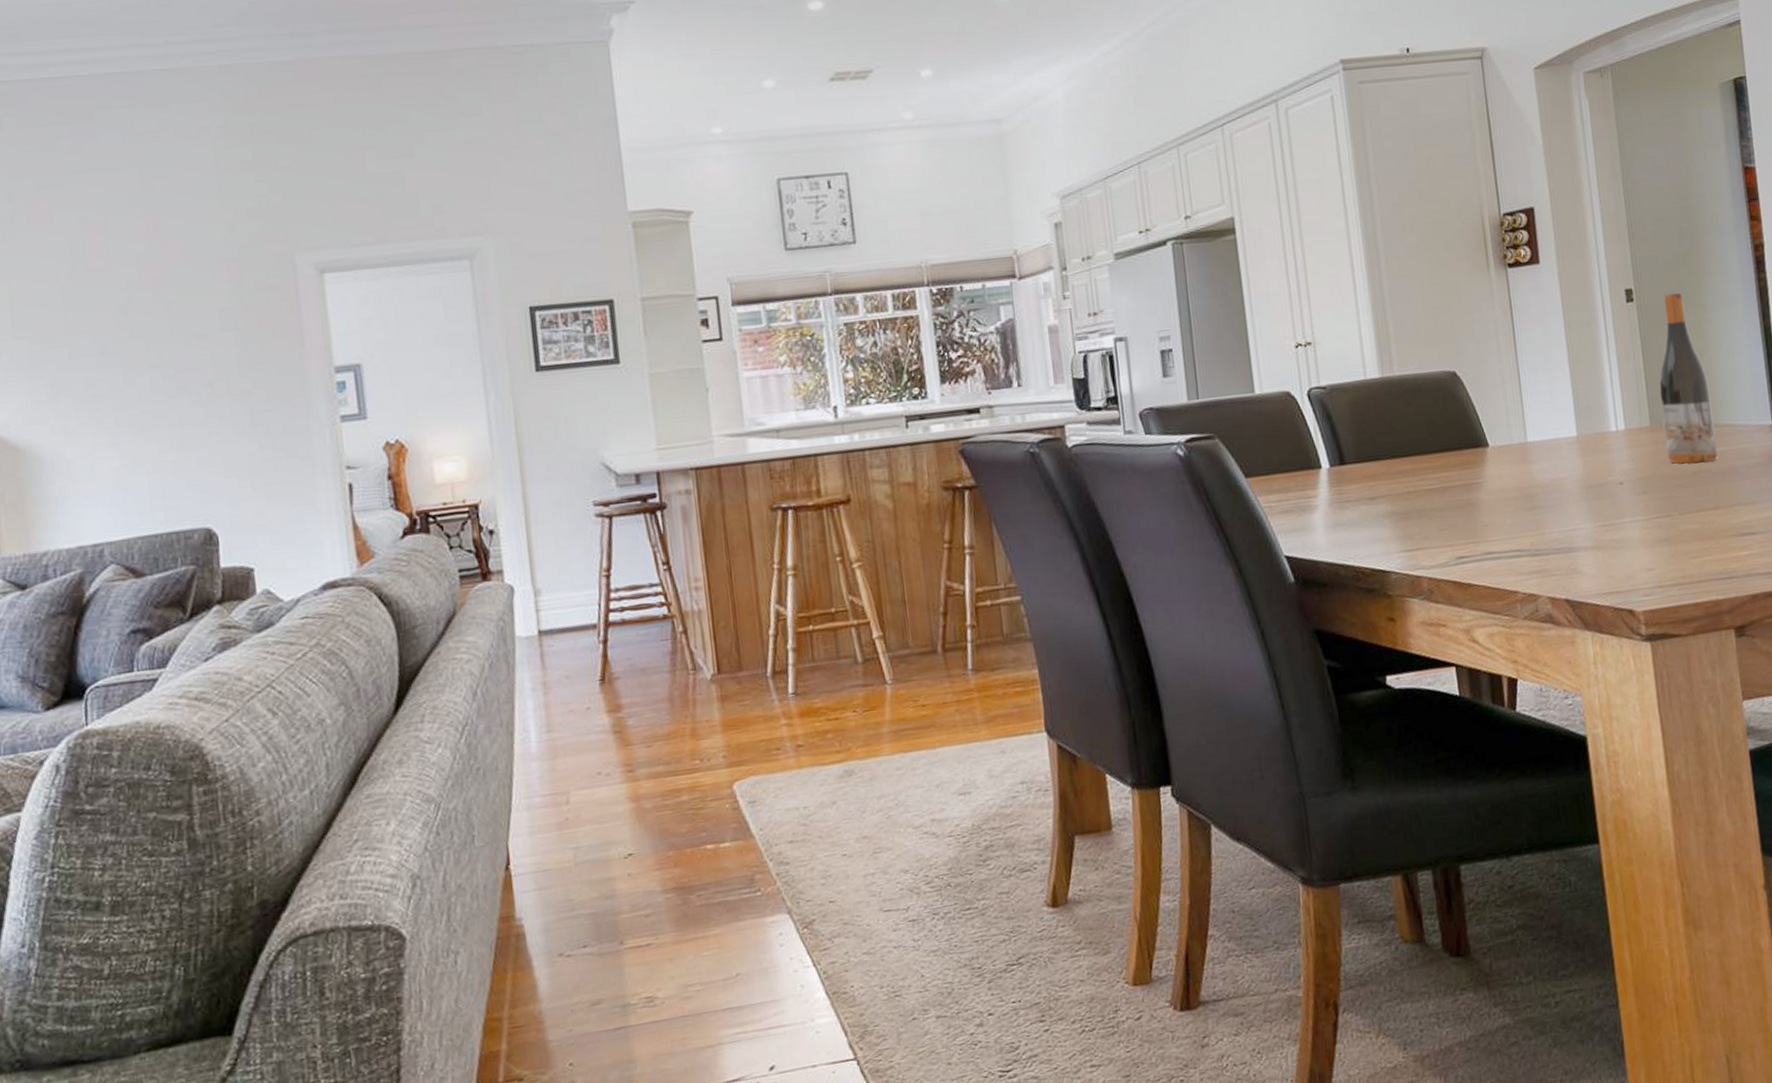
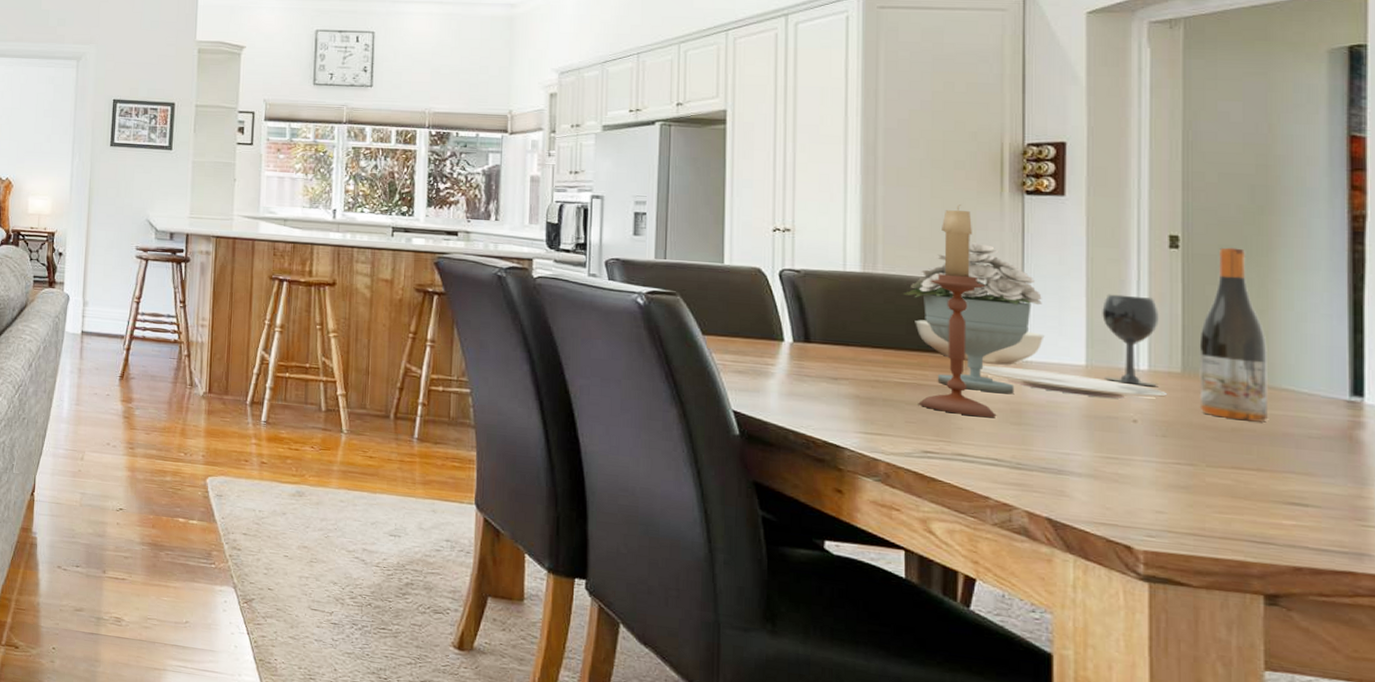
bouquet: none [1419,326,1535,483] -> present [902,242,1042,393]
bowl: none [1433,410,1541,454] -> present [915,319,1045,365]
candlestick: none [1440,288,1513,512] -> present [918,204,997,418]
plate: none [1493,446,1643,469] -> present [979,366,1168,399]
wine glass: none [1582,356,1634,448] -> present [1102,294,1159,386]

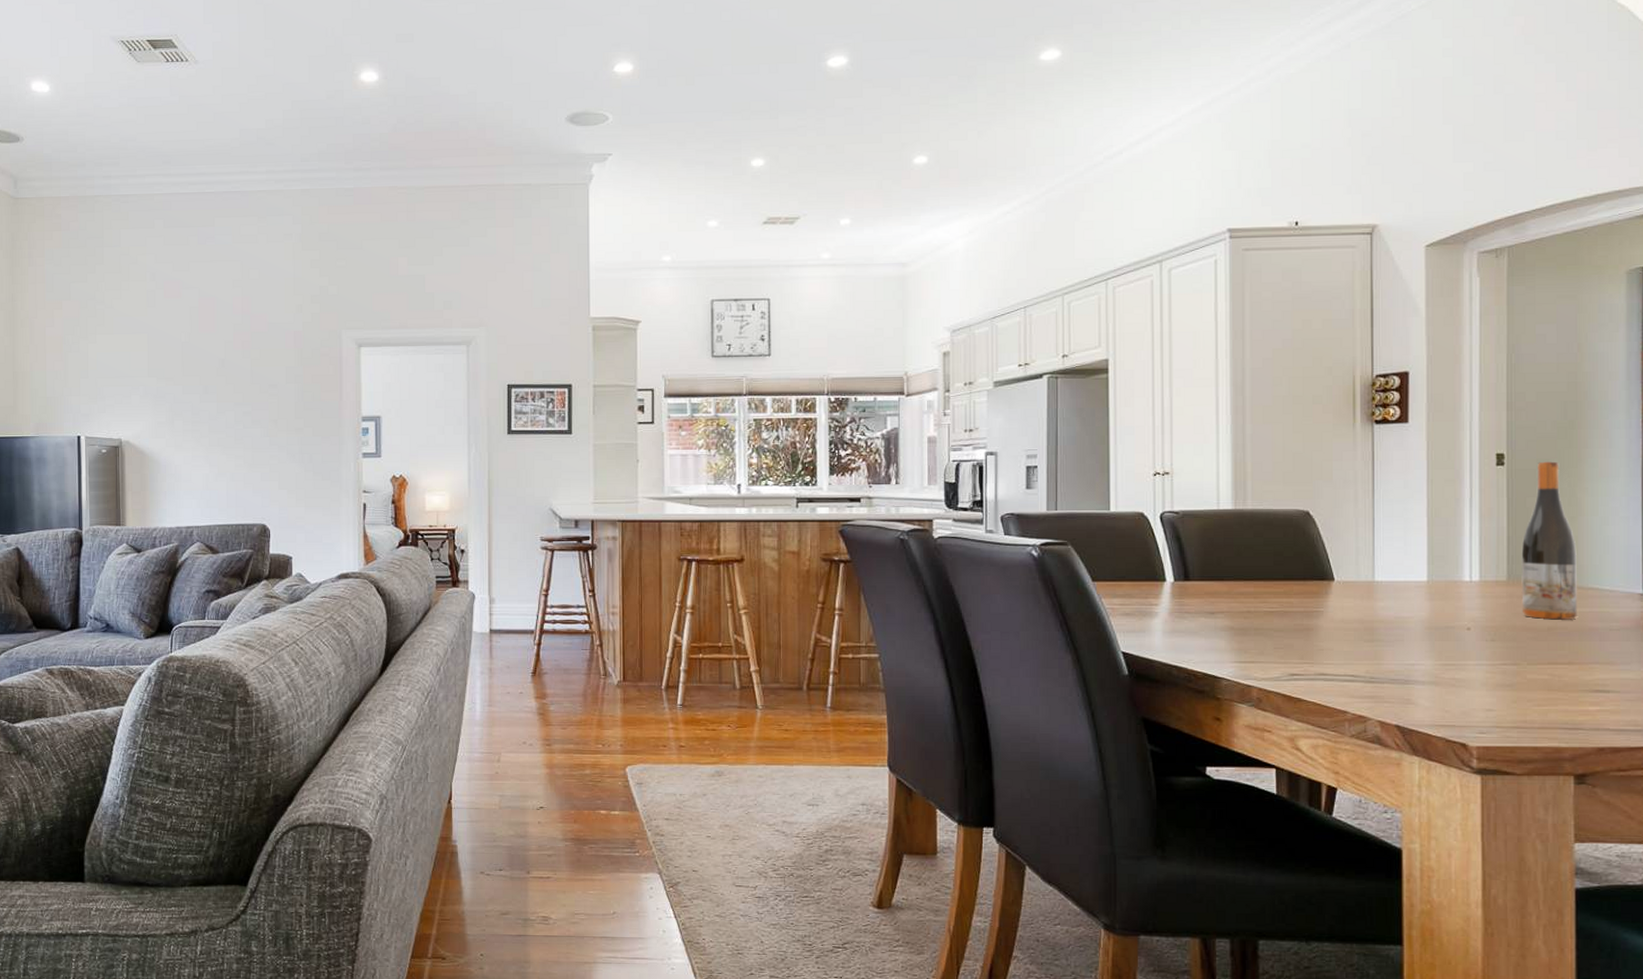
bouquet: present [902,242,1042,393] -> none [1269,473,1390,613]
bowl: present [915,319,1045,365] -> none [1281,550,1392,587]
candlestick: present [918,204,997,418] -> none [1285,438,1353,638]
plate: present [979,366,1168,399] -> none [1337,589,1496,609]
wine glass: present [1102,294,1159,386] -> none [1441,512,1488,595]

